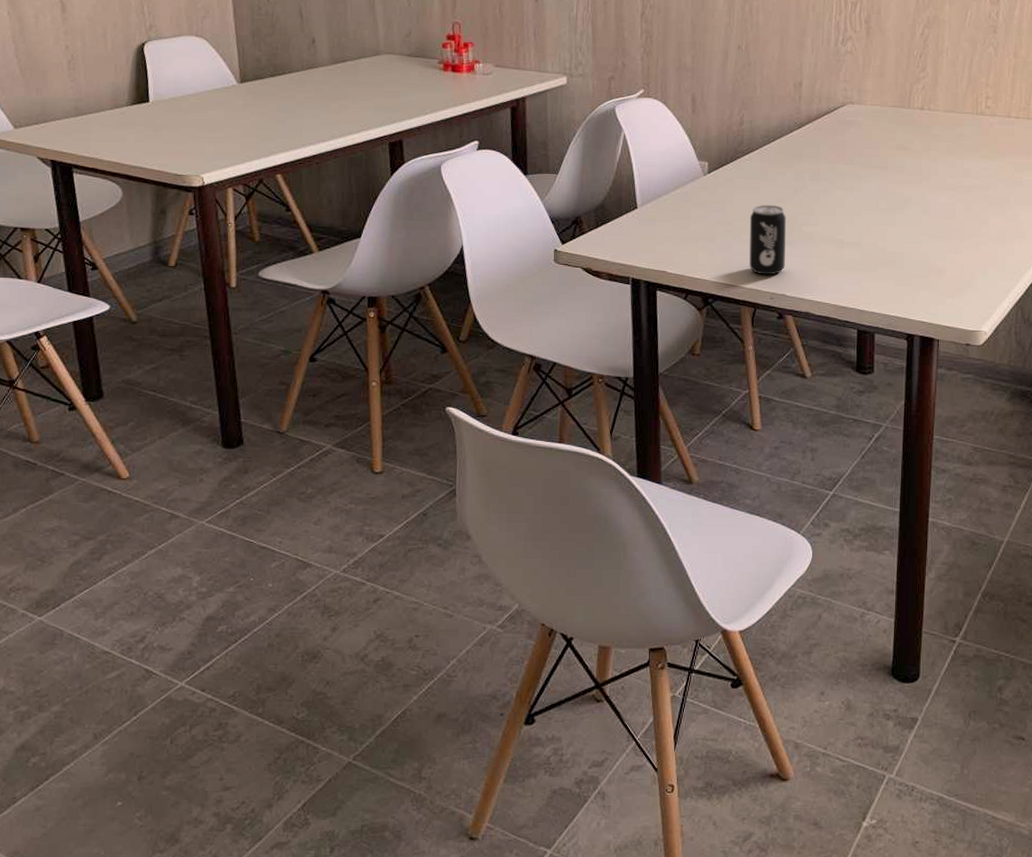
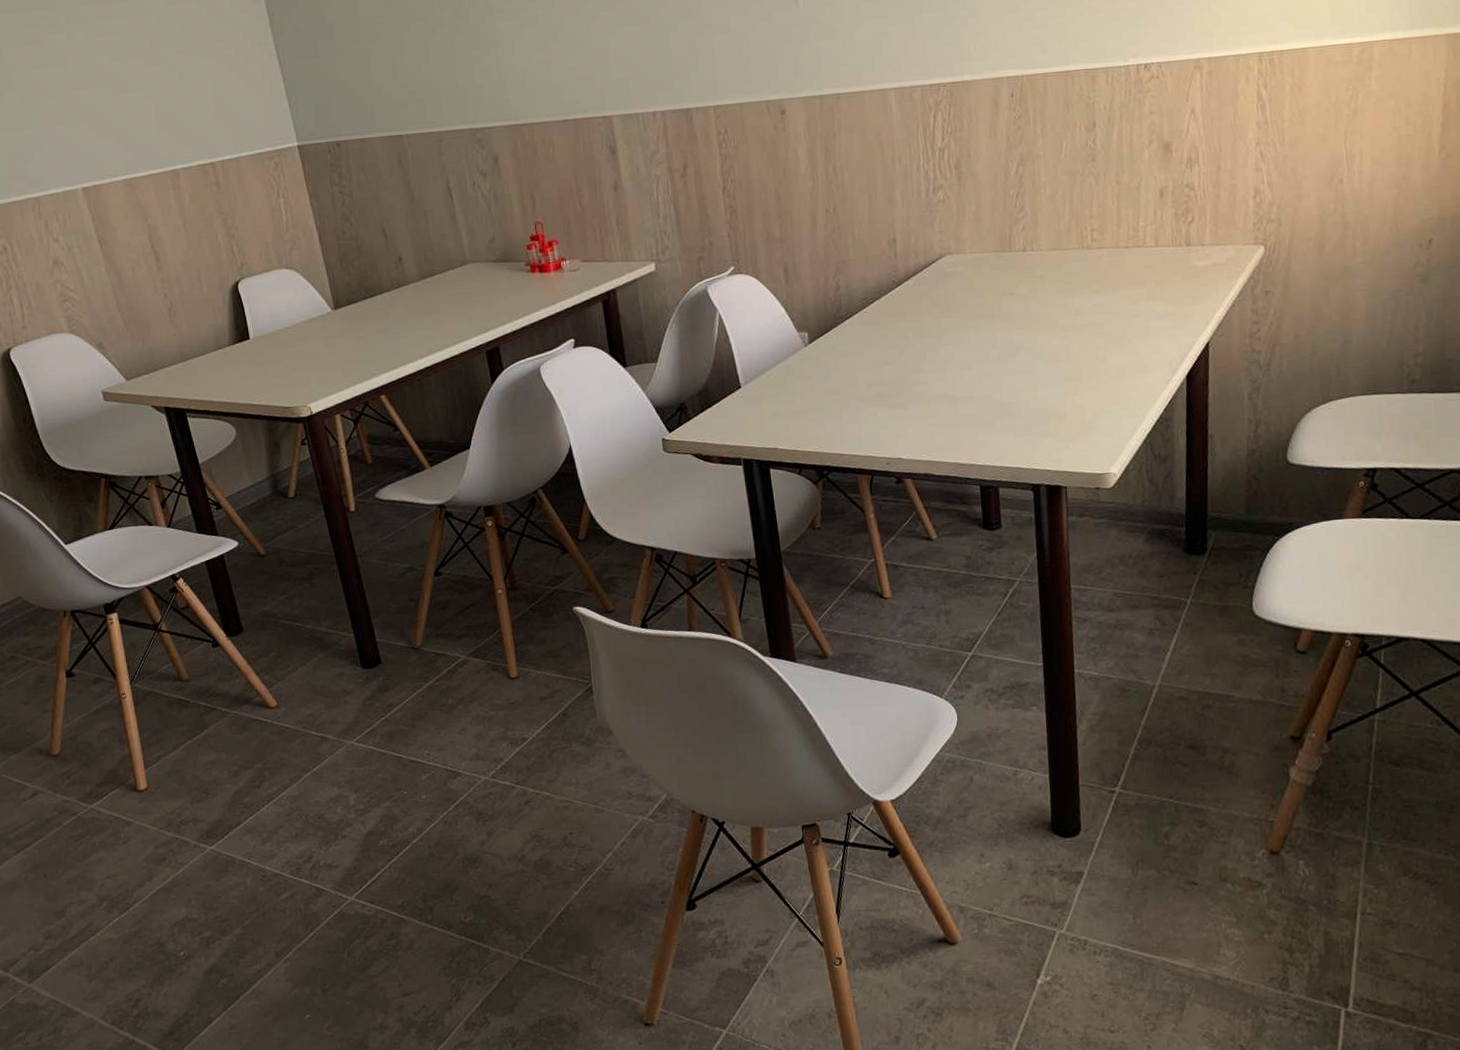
beverage can: present [749,204,786,275] -> none [856,368,898,441]

